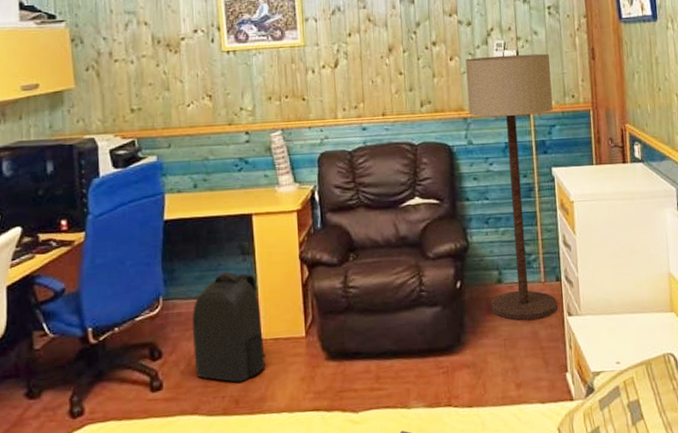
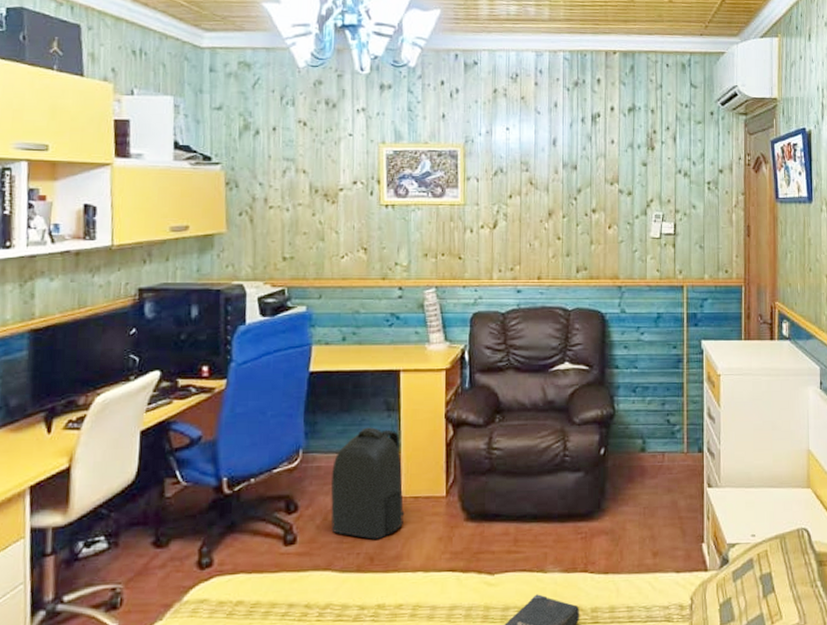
floor lamp: present [466,53,559,321] -> none [624,227,707,490]

